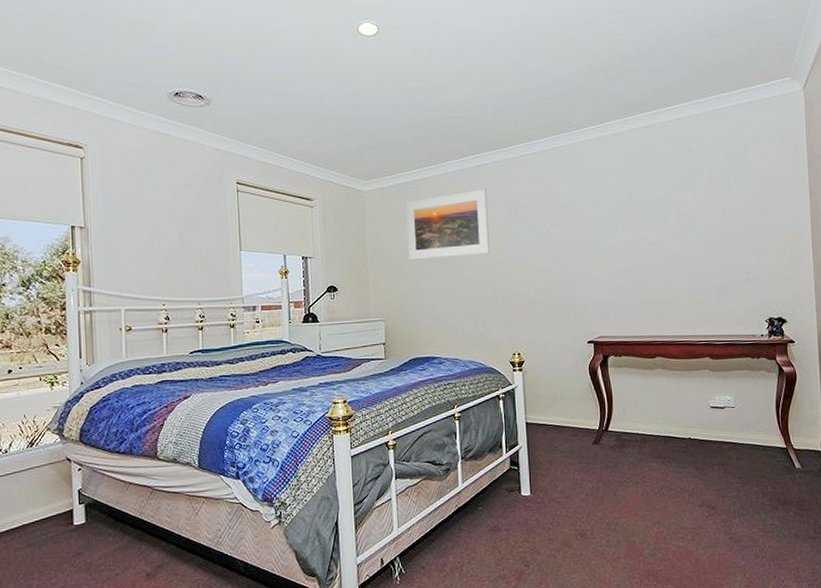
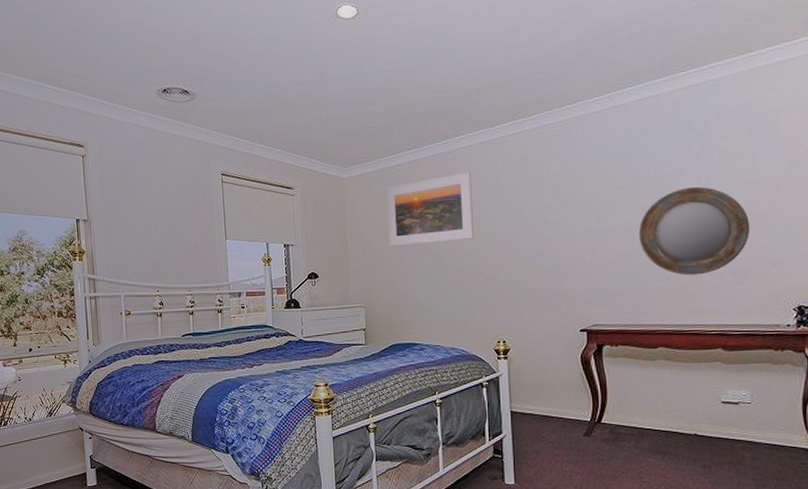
home mirror: none [636,209,728,290] -> present [638,186,750,276]

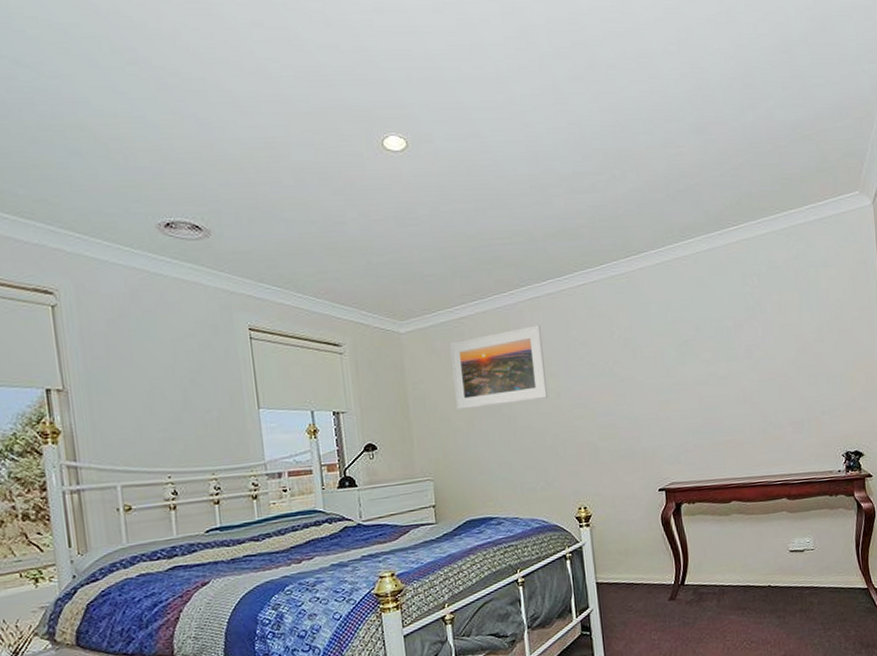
home mirror: present [638,186,750,276] -> none [706,339,802,428]

